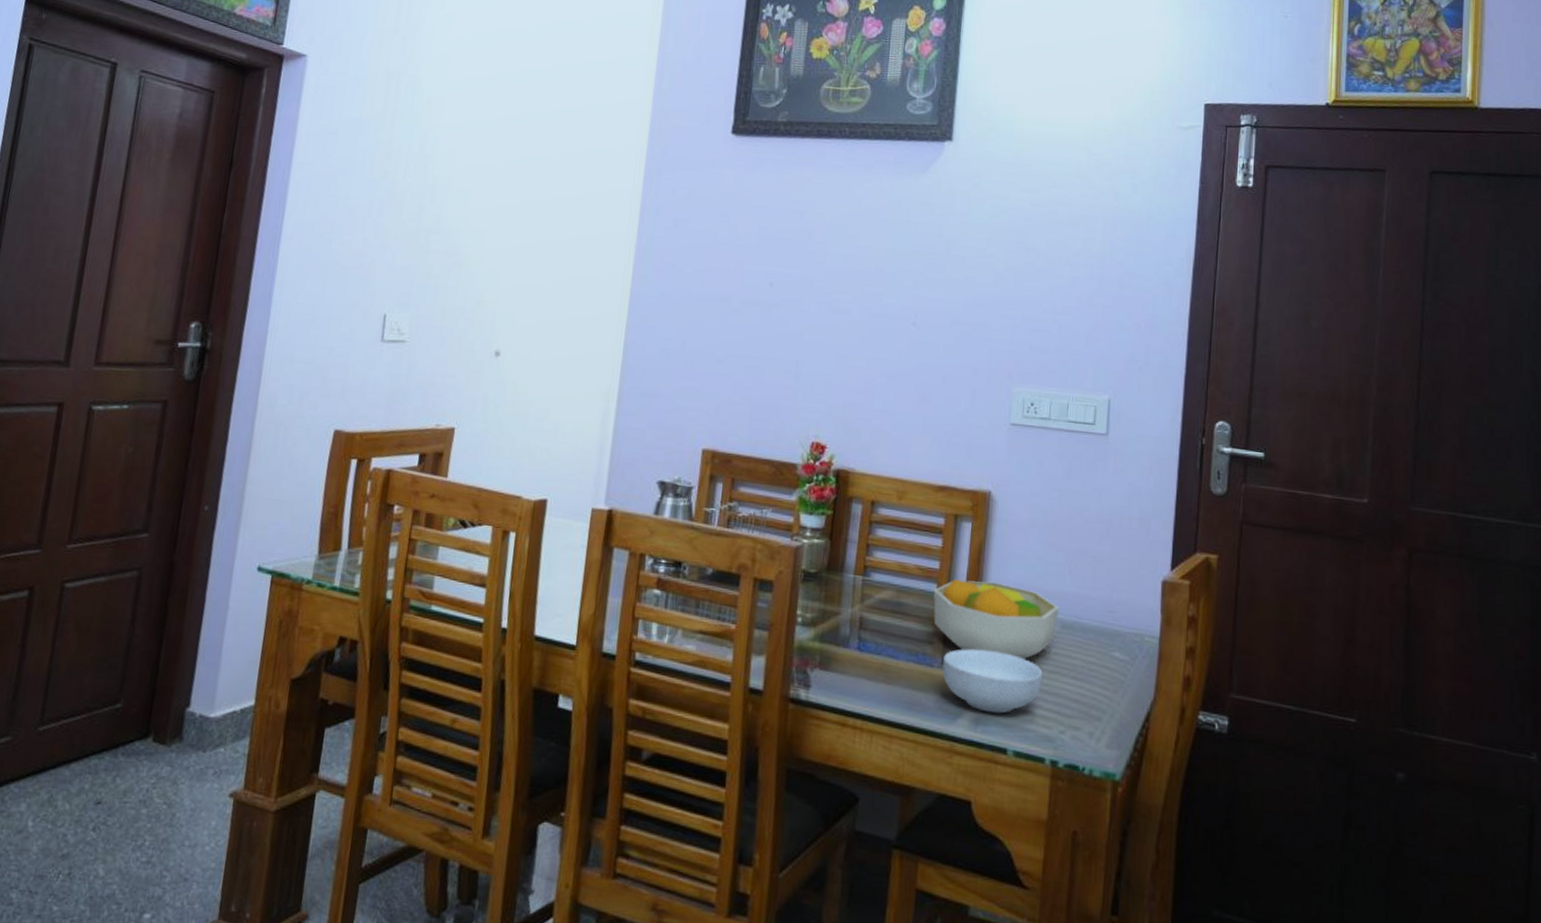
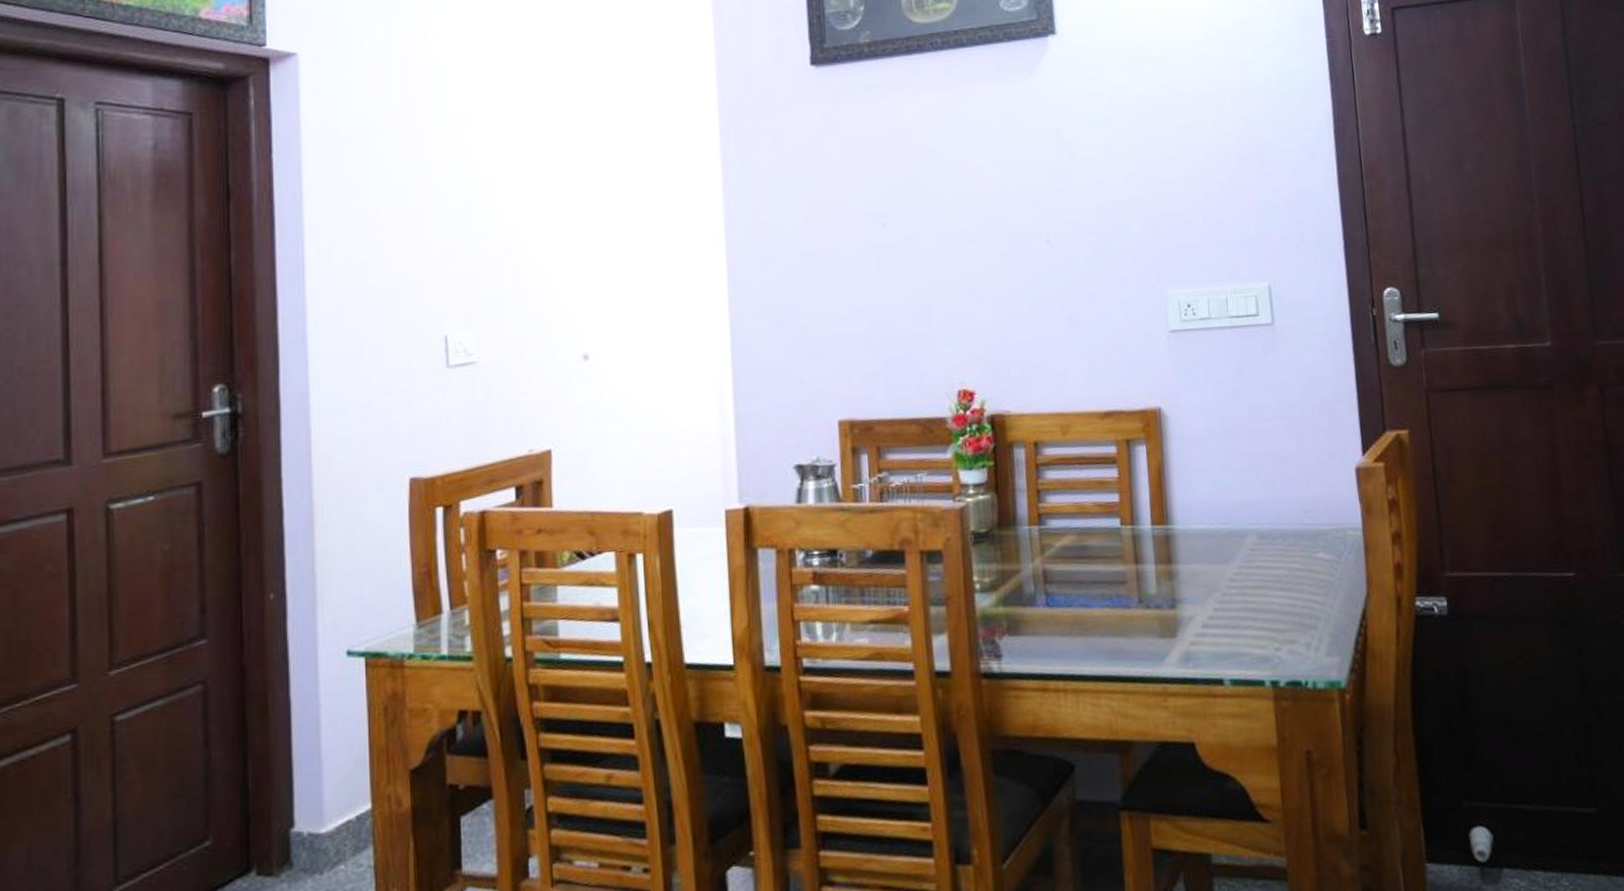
fruit bowl: present [933,578,1060,660] -> none [1116,503,1254,584]
cereal bowl: present [942,649,1043,714] -> none [1140,577,1249,645]

